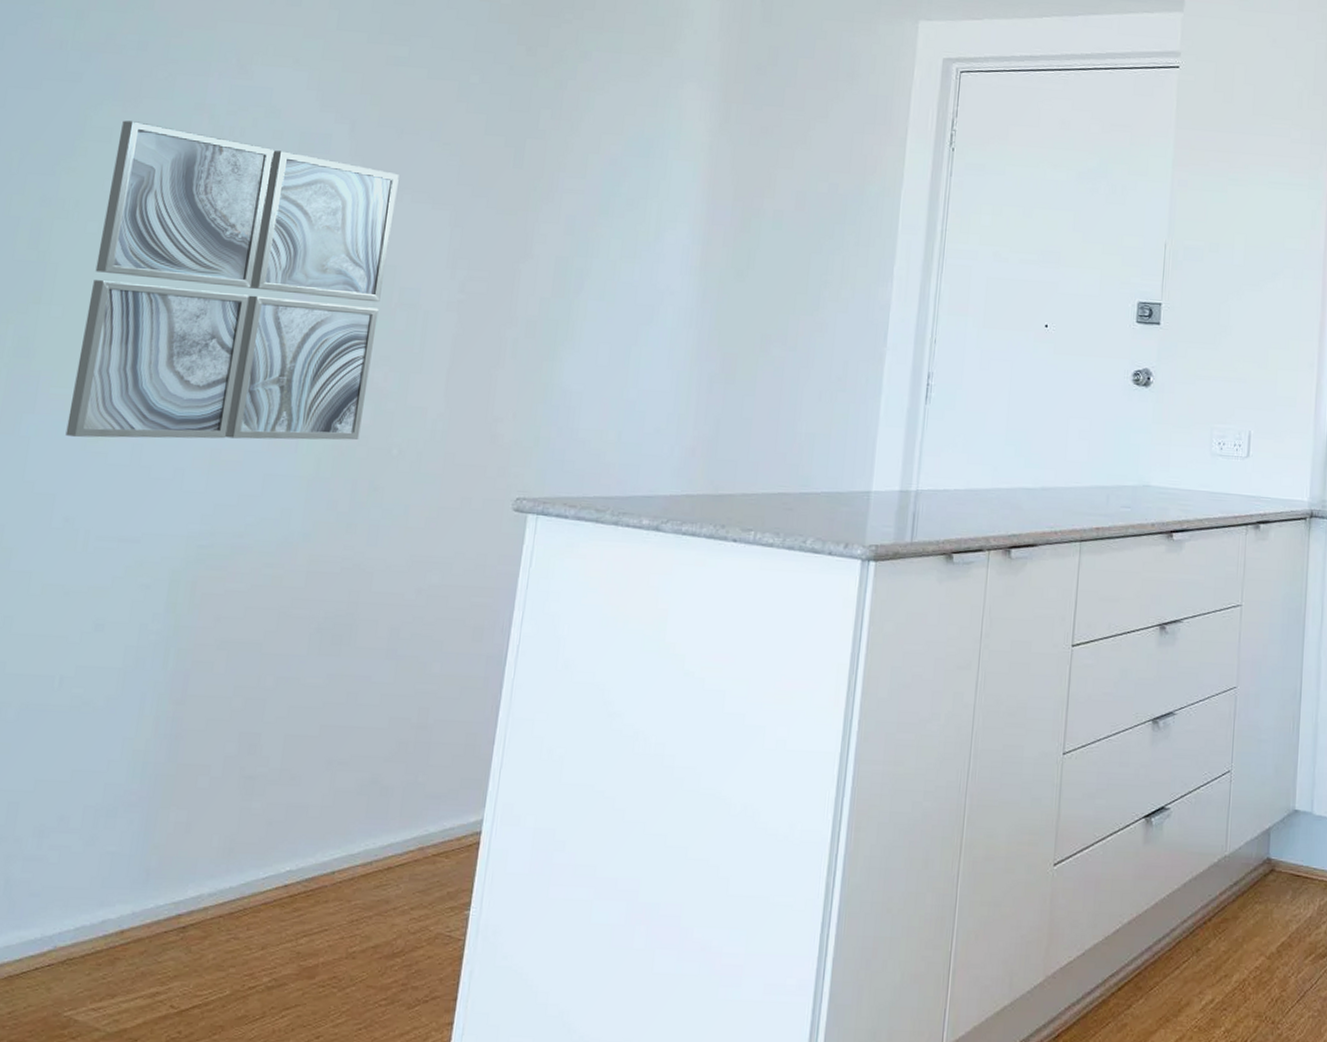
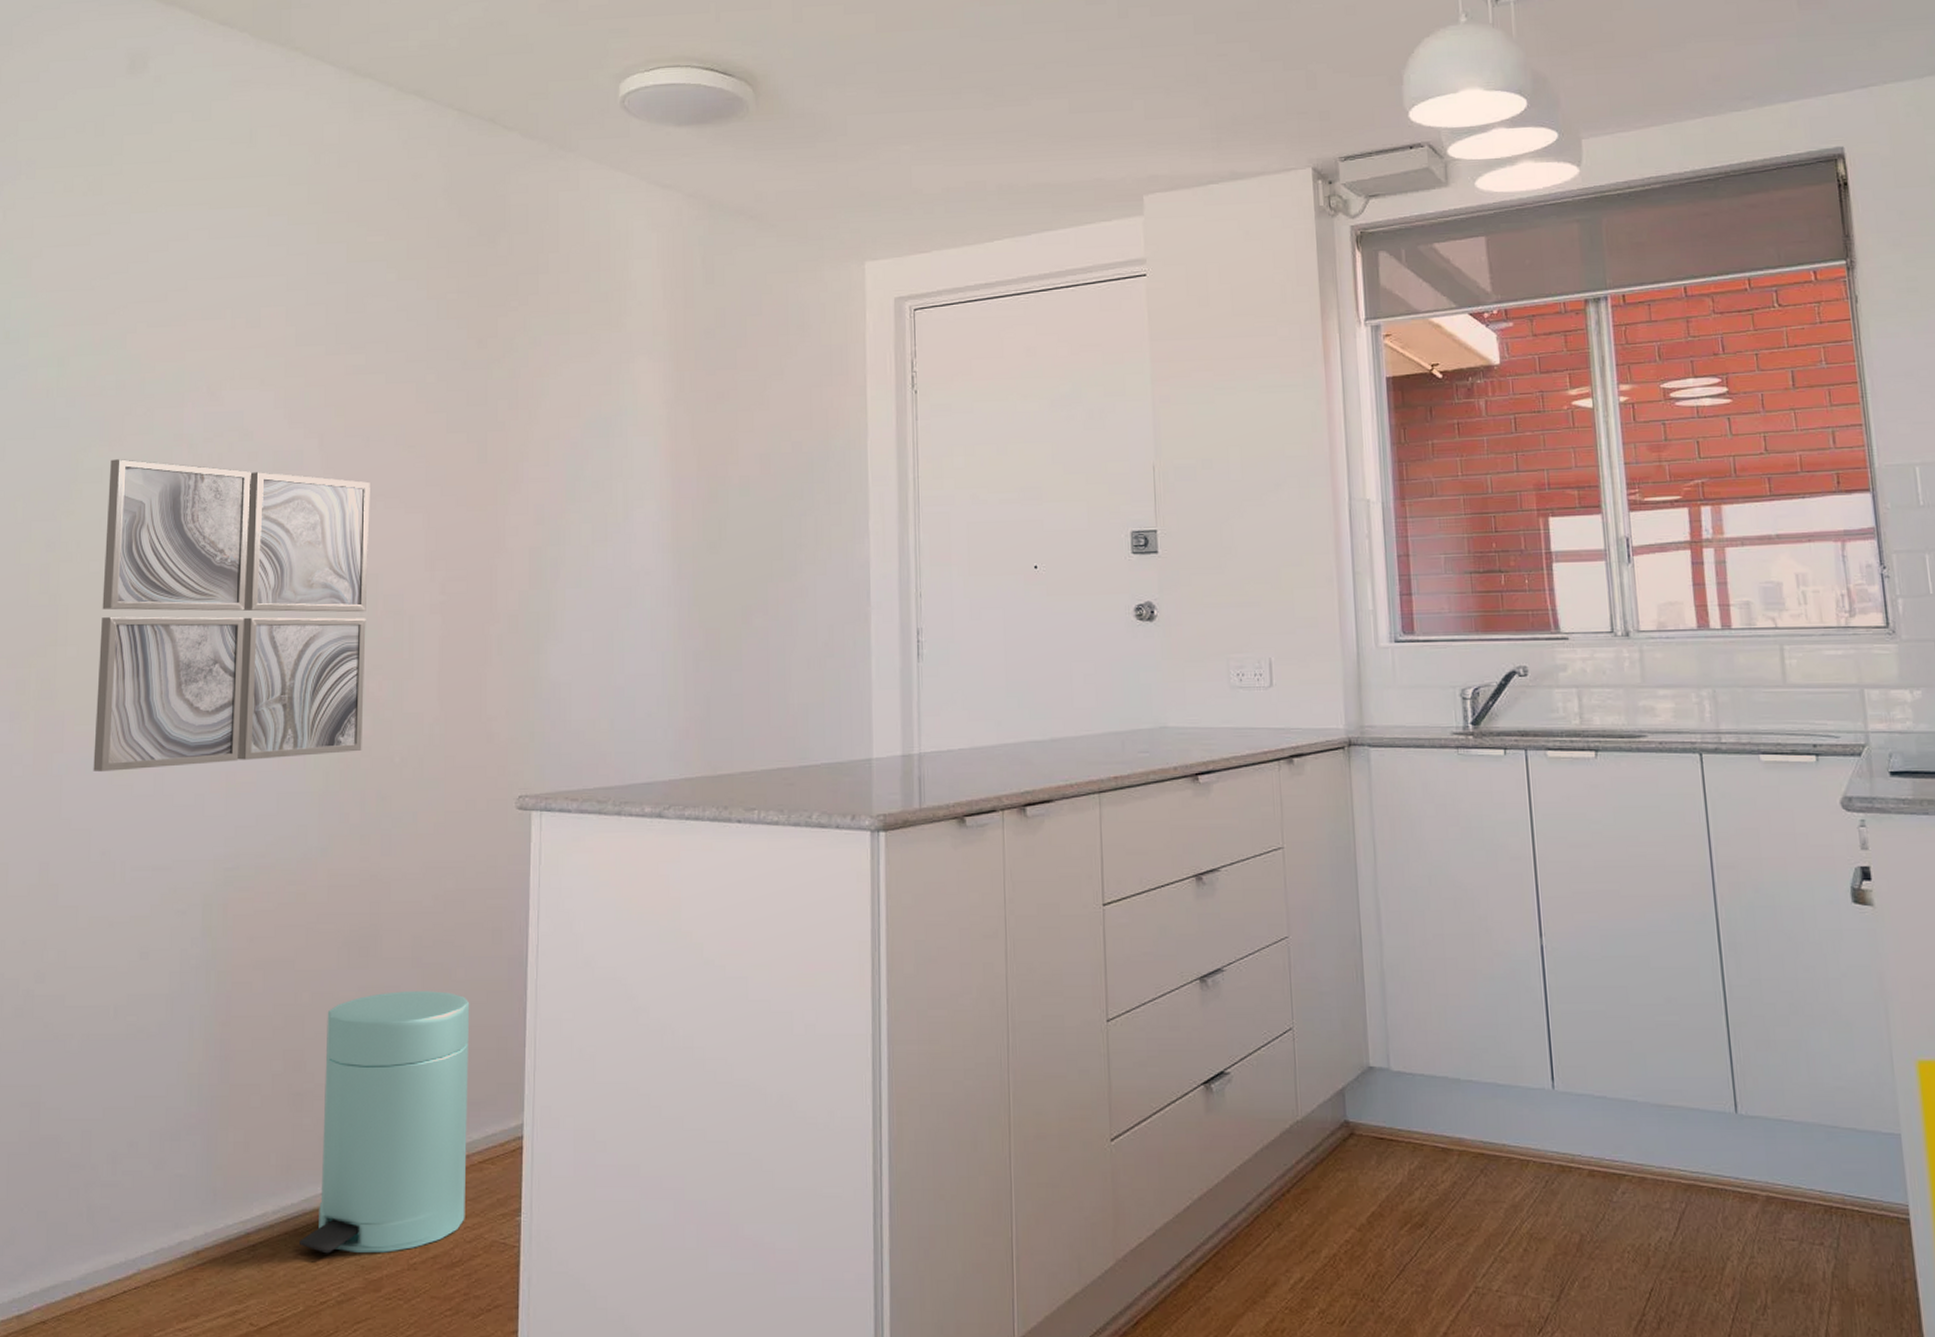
trash can: none [232,681,442,940] -> present [298,991,470,1254]

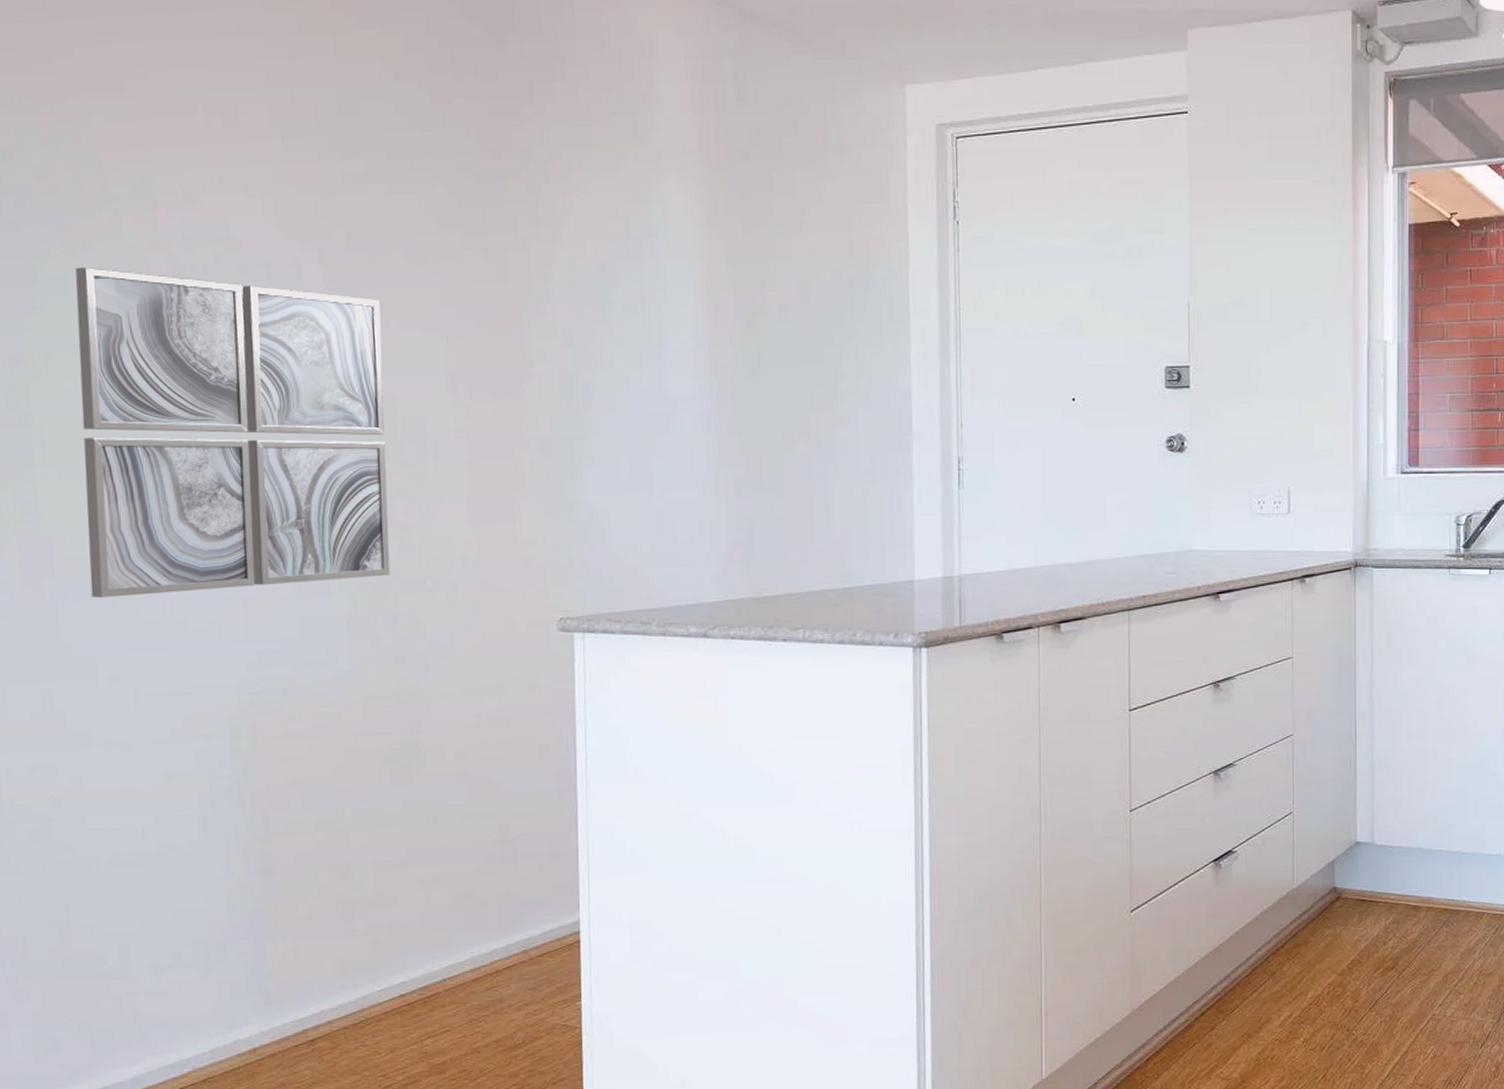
trash can: present [298,991,470,1254] -> none [358,803,526,1044]

